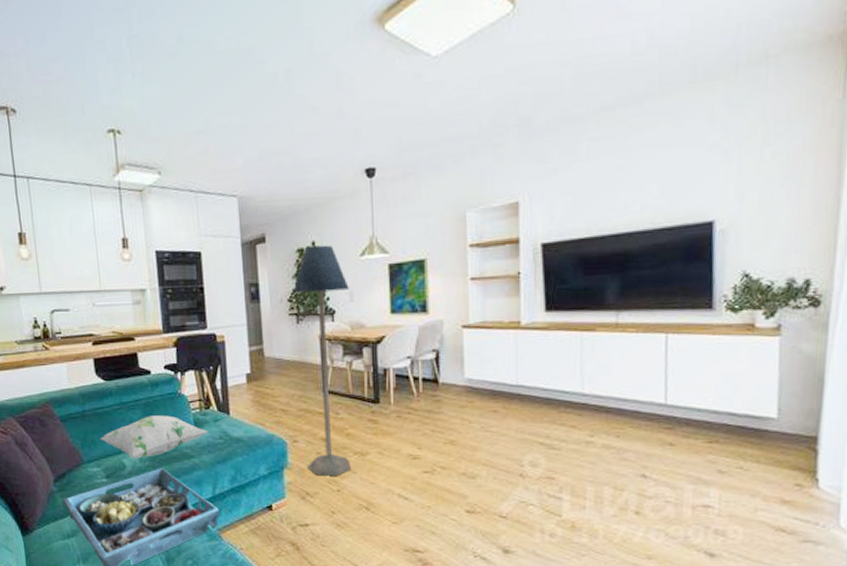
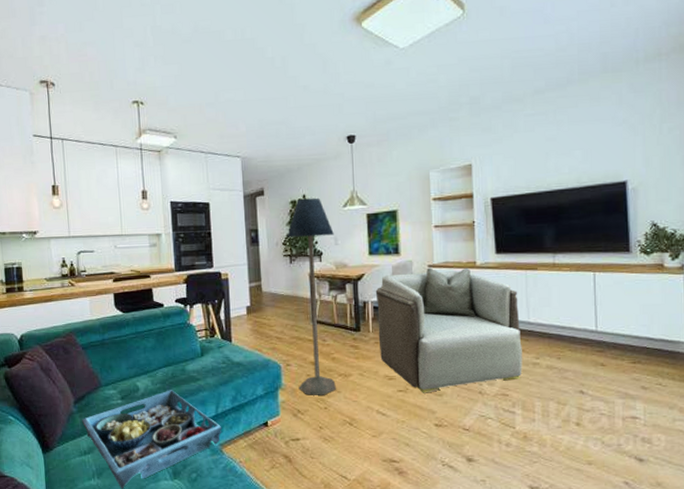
decorative pillow: present [100,415,209,459] -> none [117,343,213,382]
armchair: none [398,328,573,475] -> present [375,267,522,393]

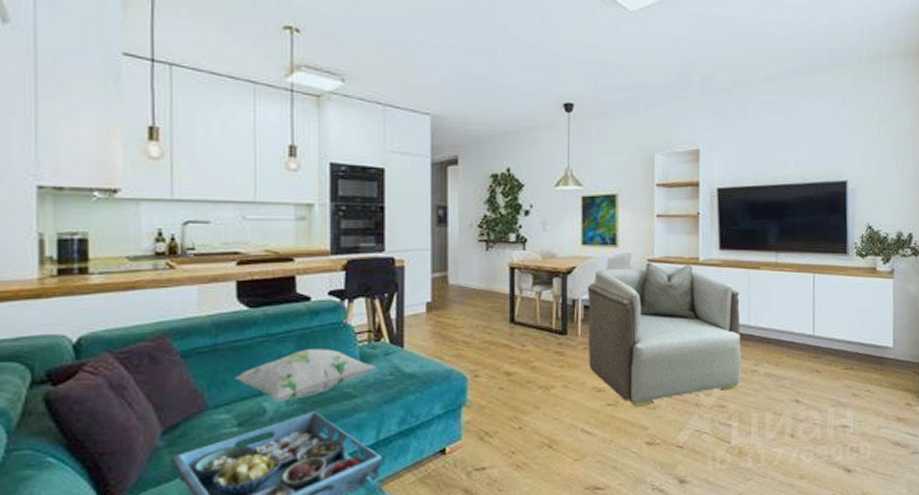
decorative pillow: none [117,343,213,382] -> present [234,349,377,402]
floor lamp: present [287,197,336,395] -> none [484,172,542,413]

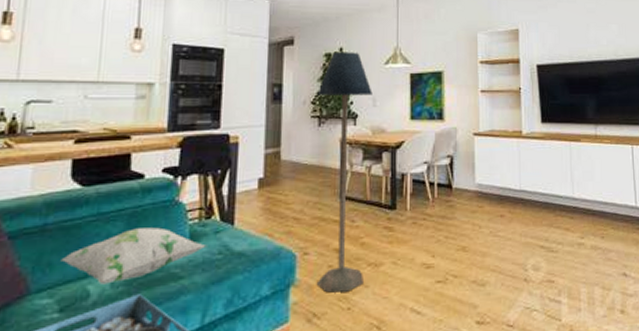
floor lamp: none [484,172,542,413] -> present [316,51,372,293]
armchair: present [587,262,741,407] -> none [415,136,568,284]

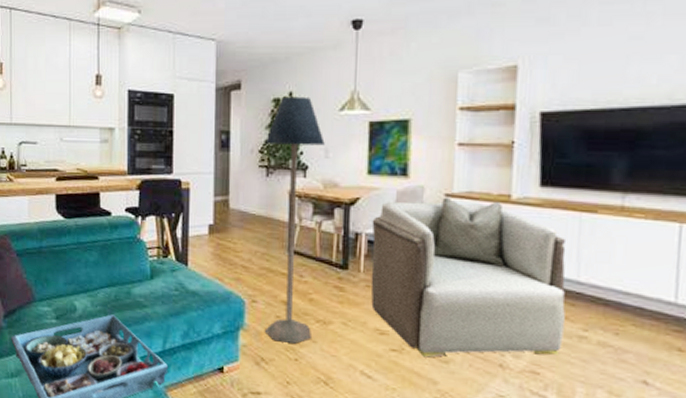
decorative pillow: present [60,227,206,285] -> none [54,259,165,303]
armchair: none [415,136,568,284] -> present [371,197,567,358]

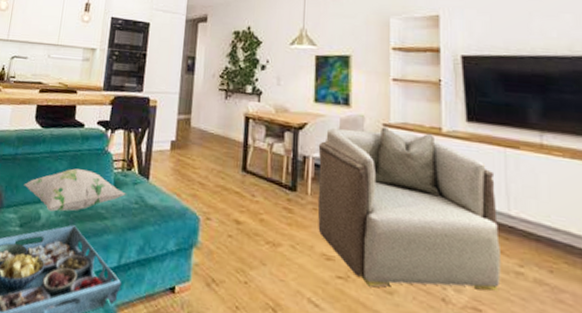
decorative pillow: none [54,259,165,303] -> present [24,168,126,212]
floor lamp: present [264,96,325,344] -> none [216,30,277,265]

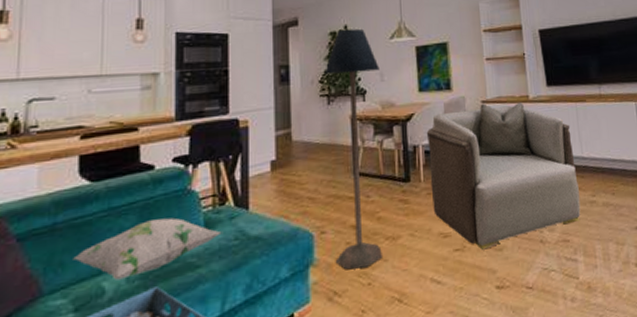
floor lamp: none [216,30,277,265] -> present [325,28,382,270]

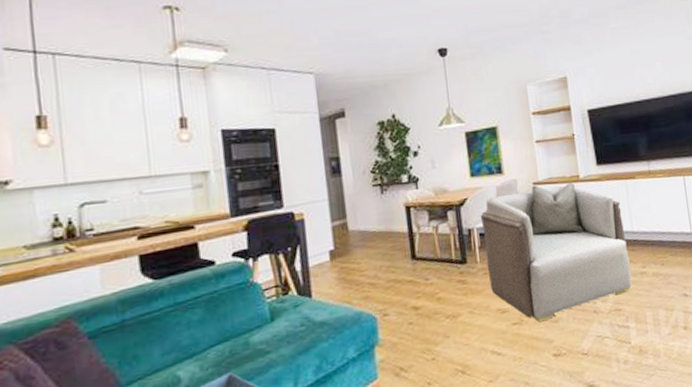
decorative pillow: present [73,217,222,280] -> none [146,308,288,369]
floor lamp: present [325,28,382,270] -> none [375,117,444,348]

